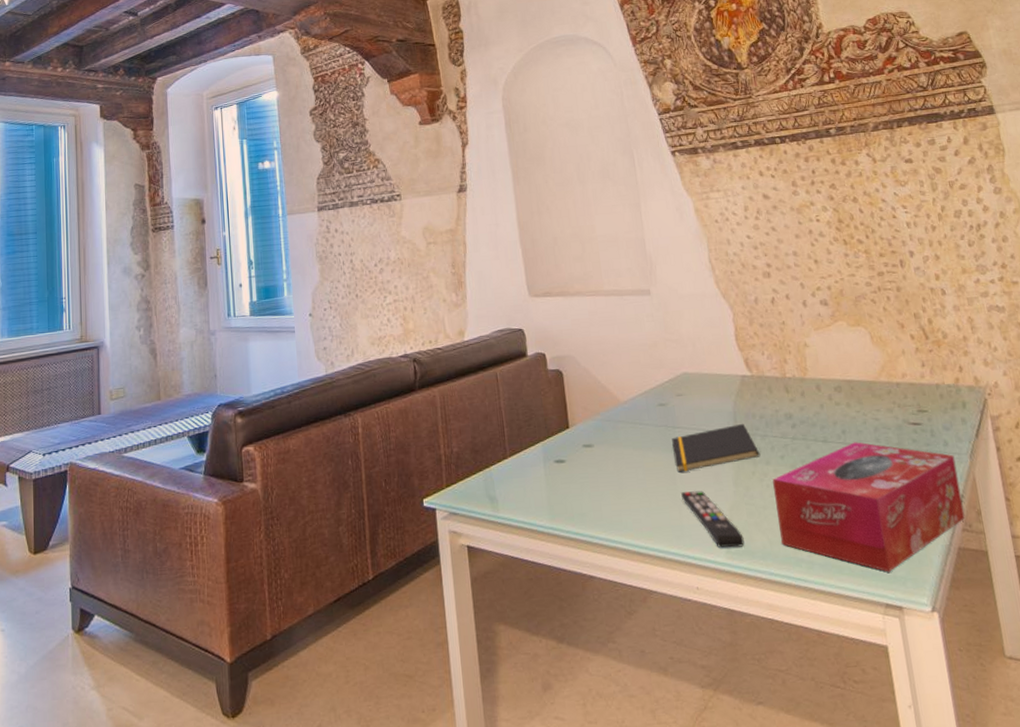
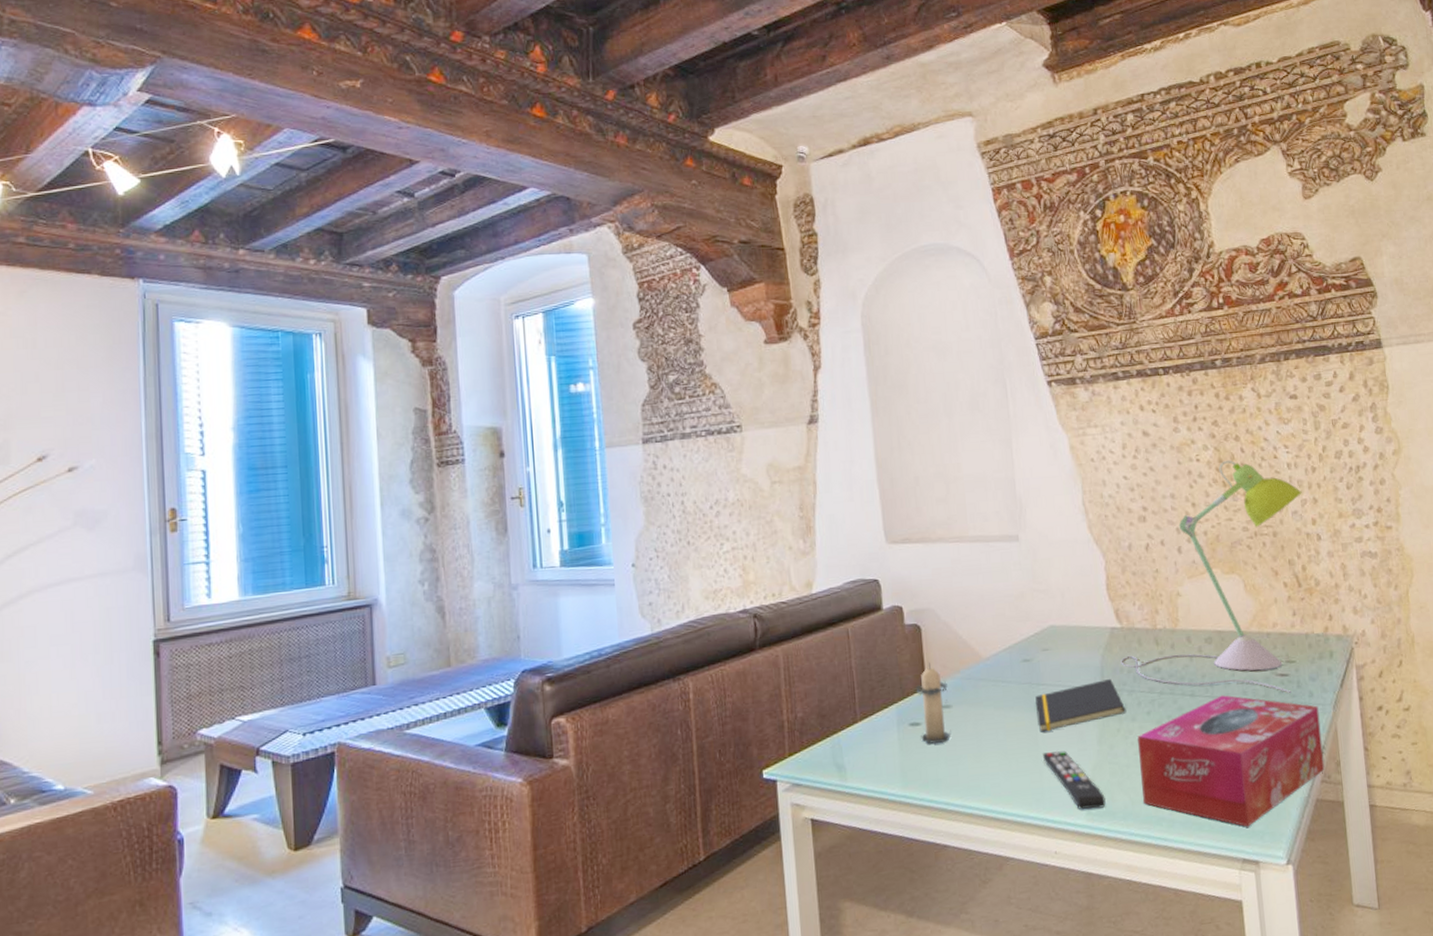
candle: none [559,405,594,480] -> present [915,663,952,744]
desk lamp: none [752,220,925,443] -> present [1121,460,1302,694]

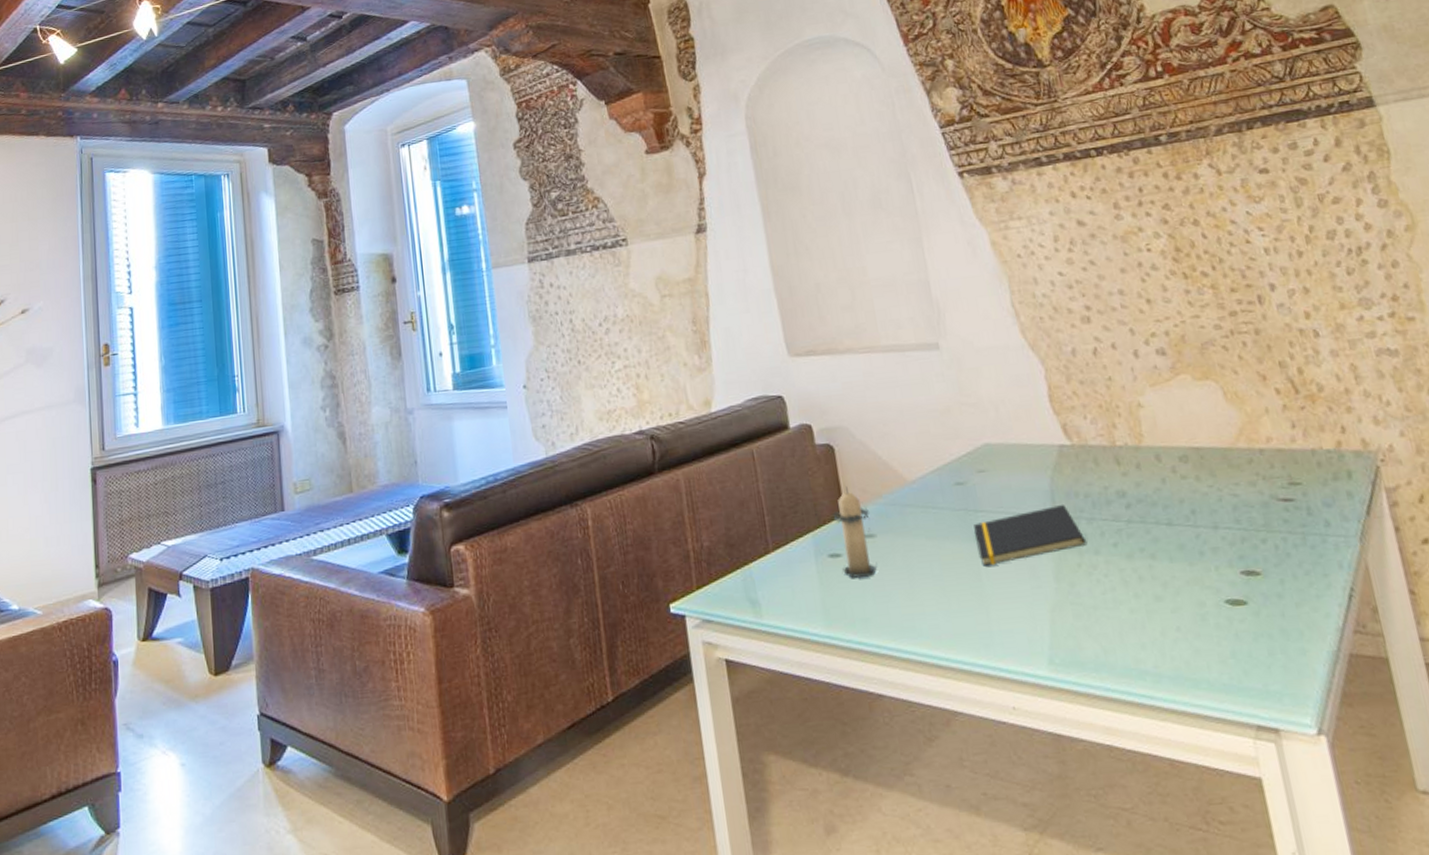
remote control: present [1043,751,1106,809] -> none [988,588,1072,658]
desk lamp: present [1121,460,1302,694] -> none [1074,247,1300,523]
tissue box: present [1137,695,1325,827] -> none [1104,524,1357,686]

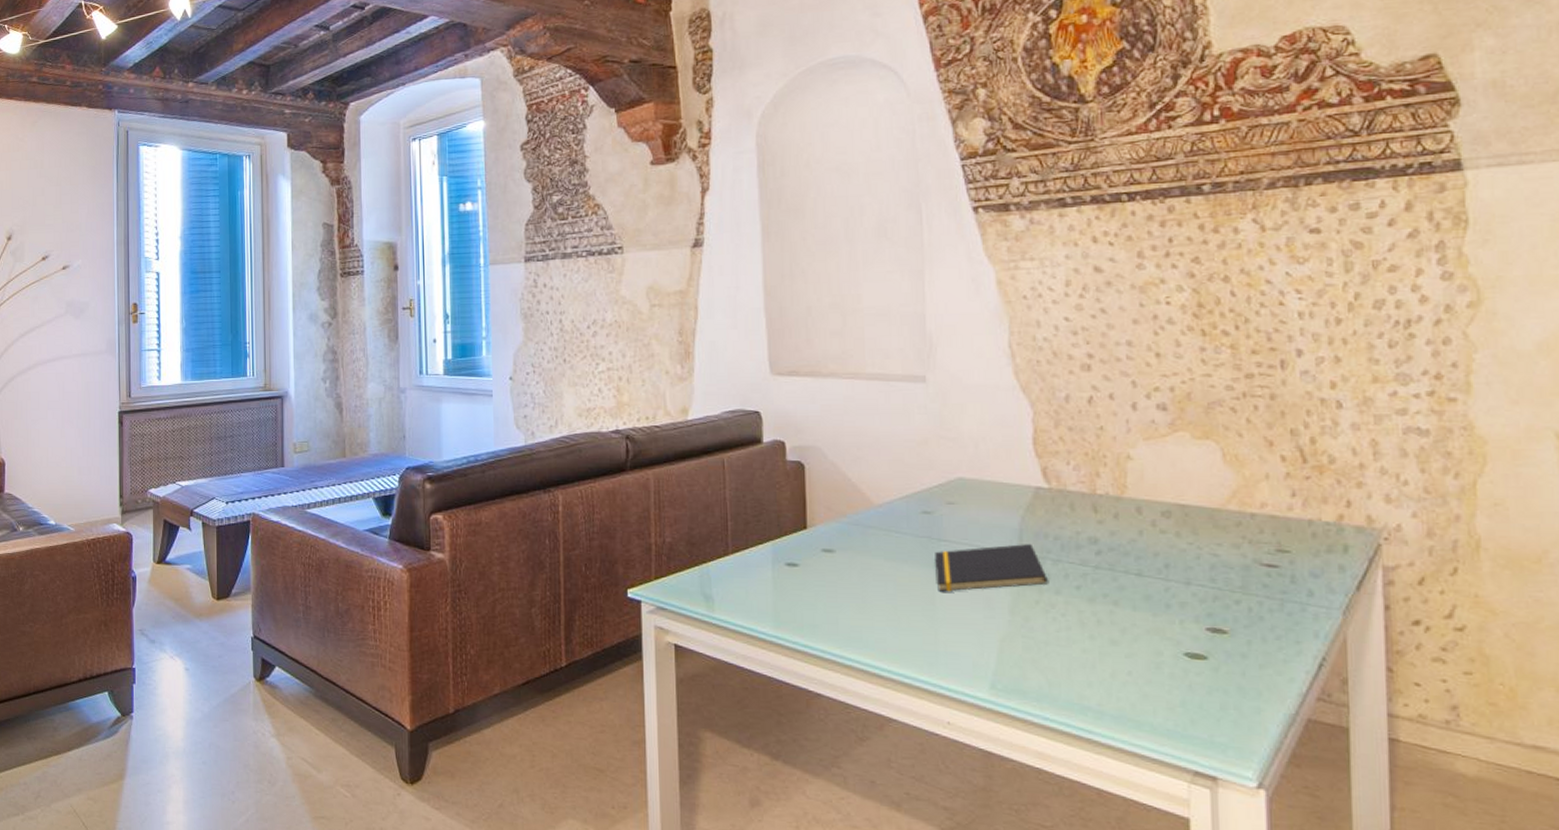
candle: present [832,487,878,578] -> none [795,503,833,587]

